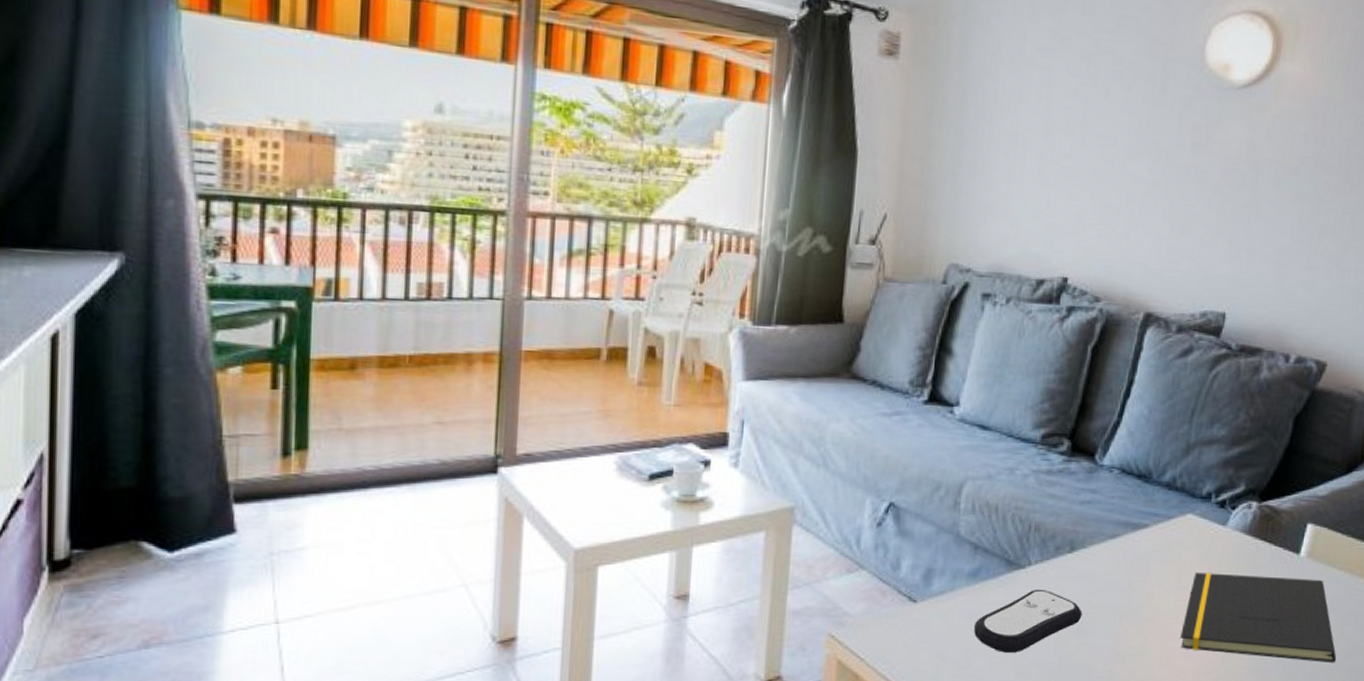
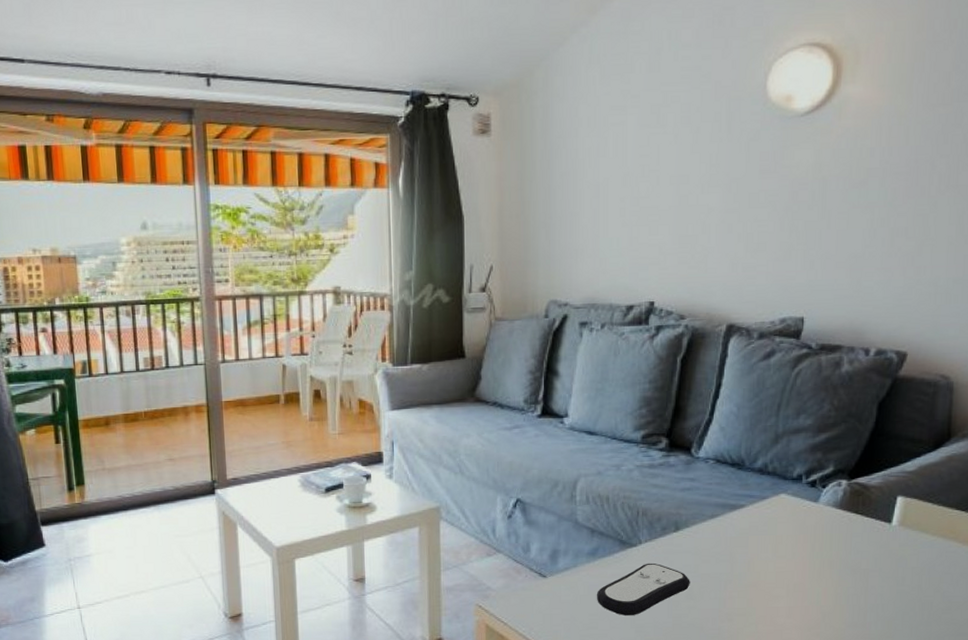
notepad: present [1180,573,1336,663] -> none [782,543,934,617]

